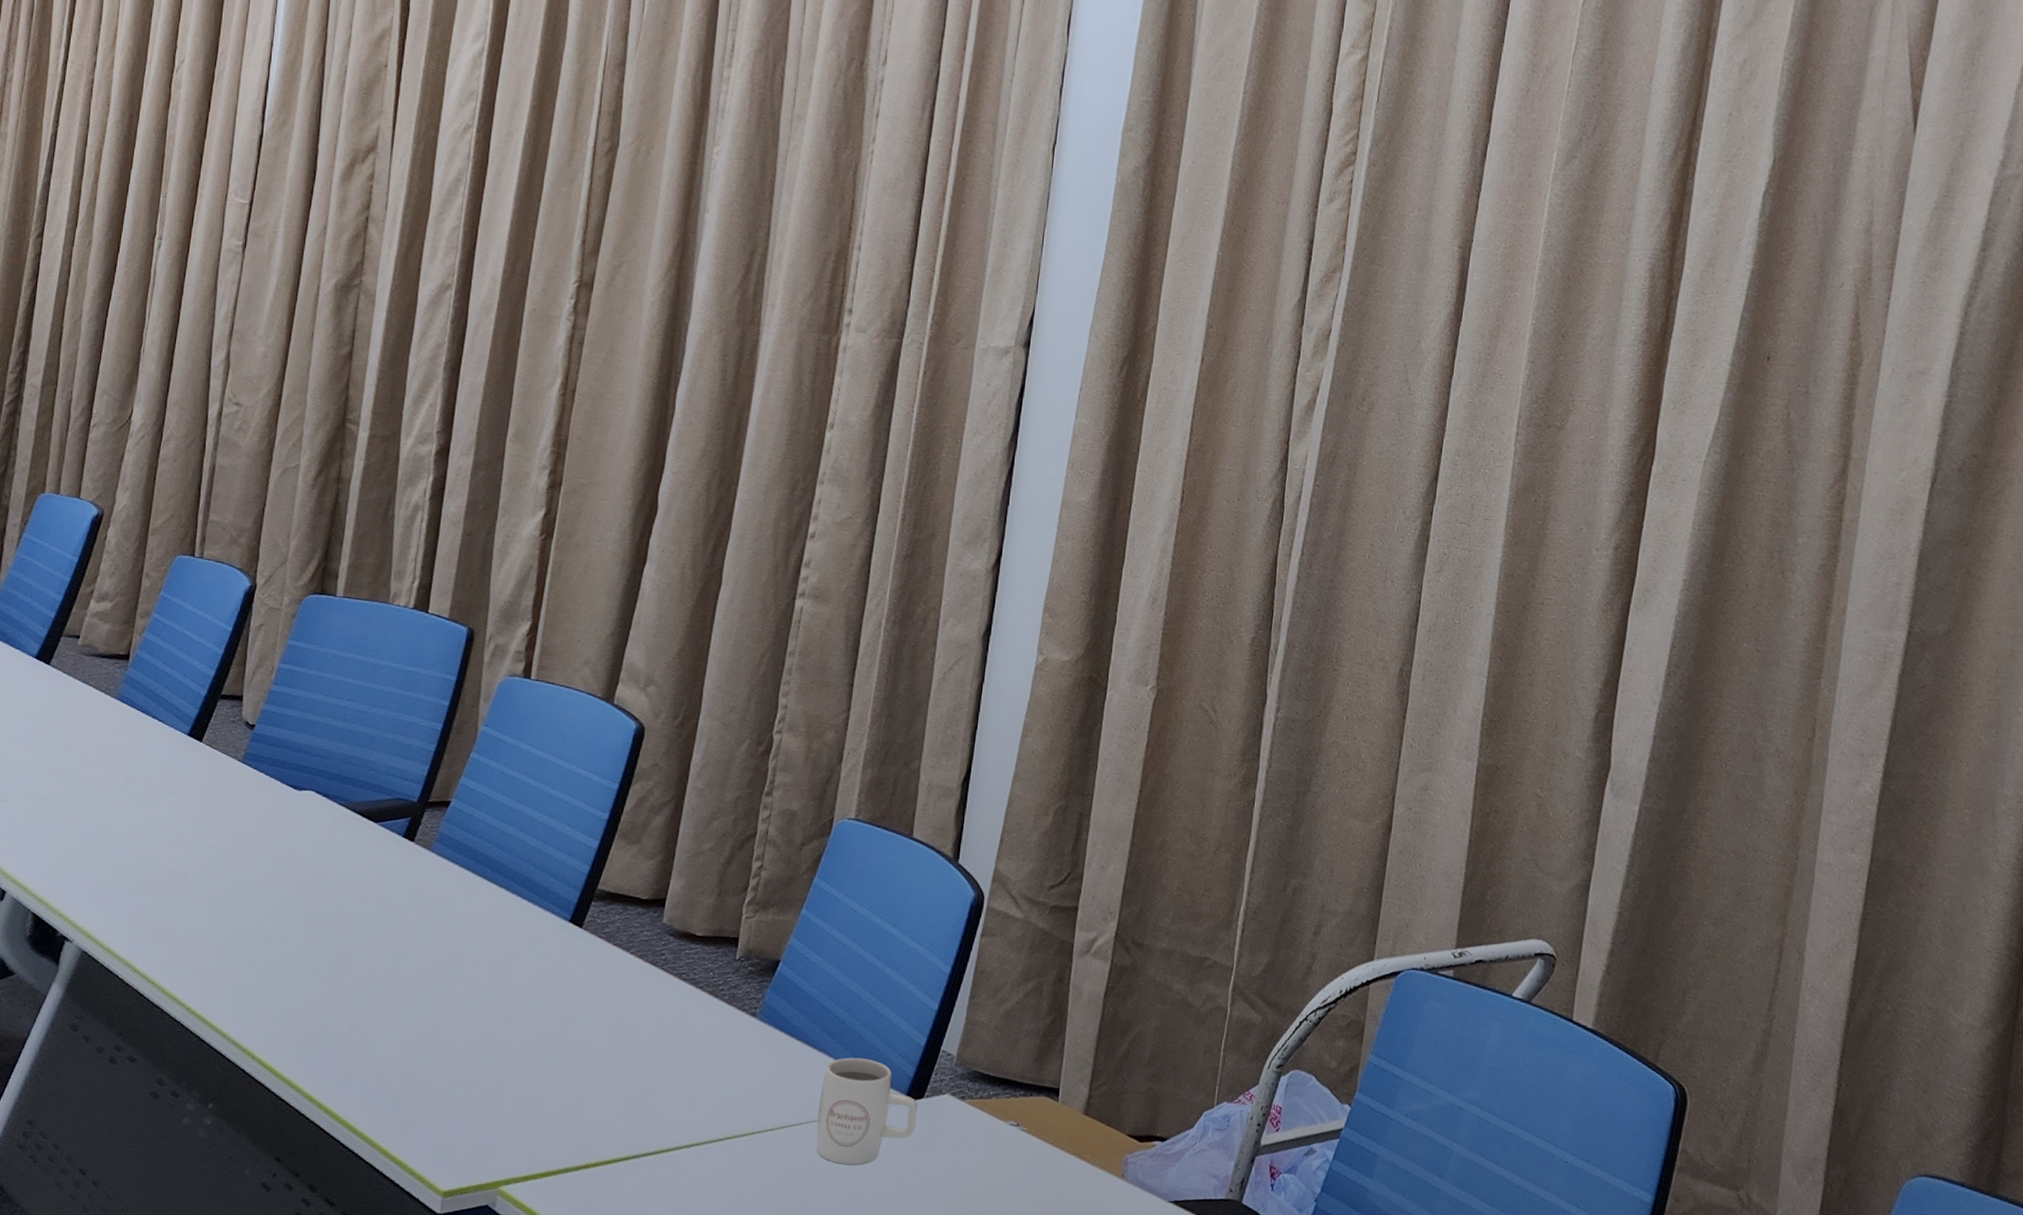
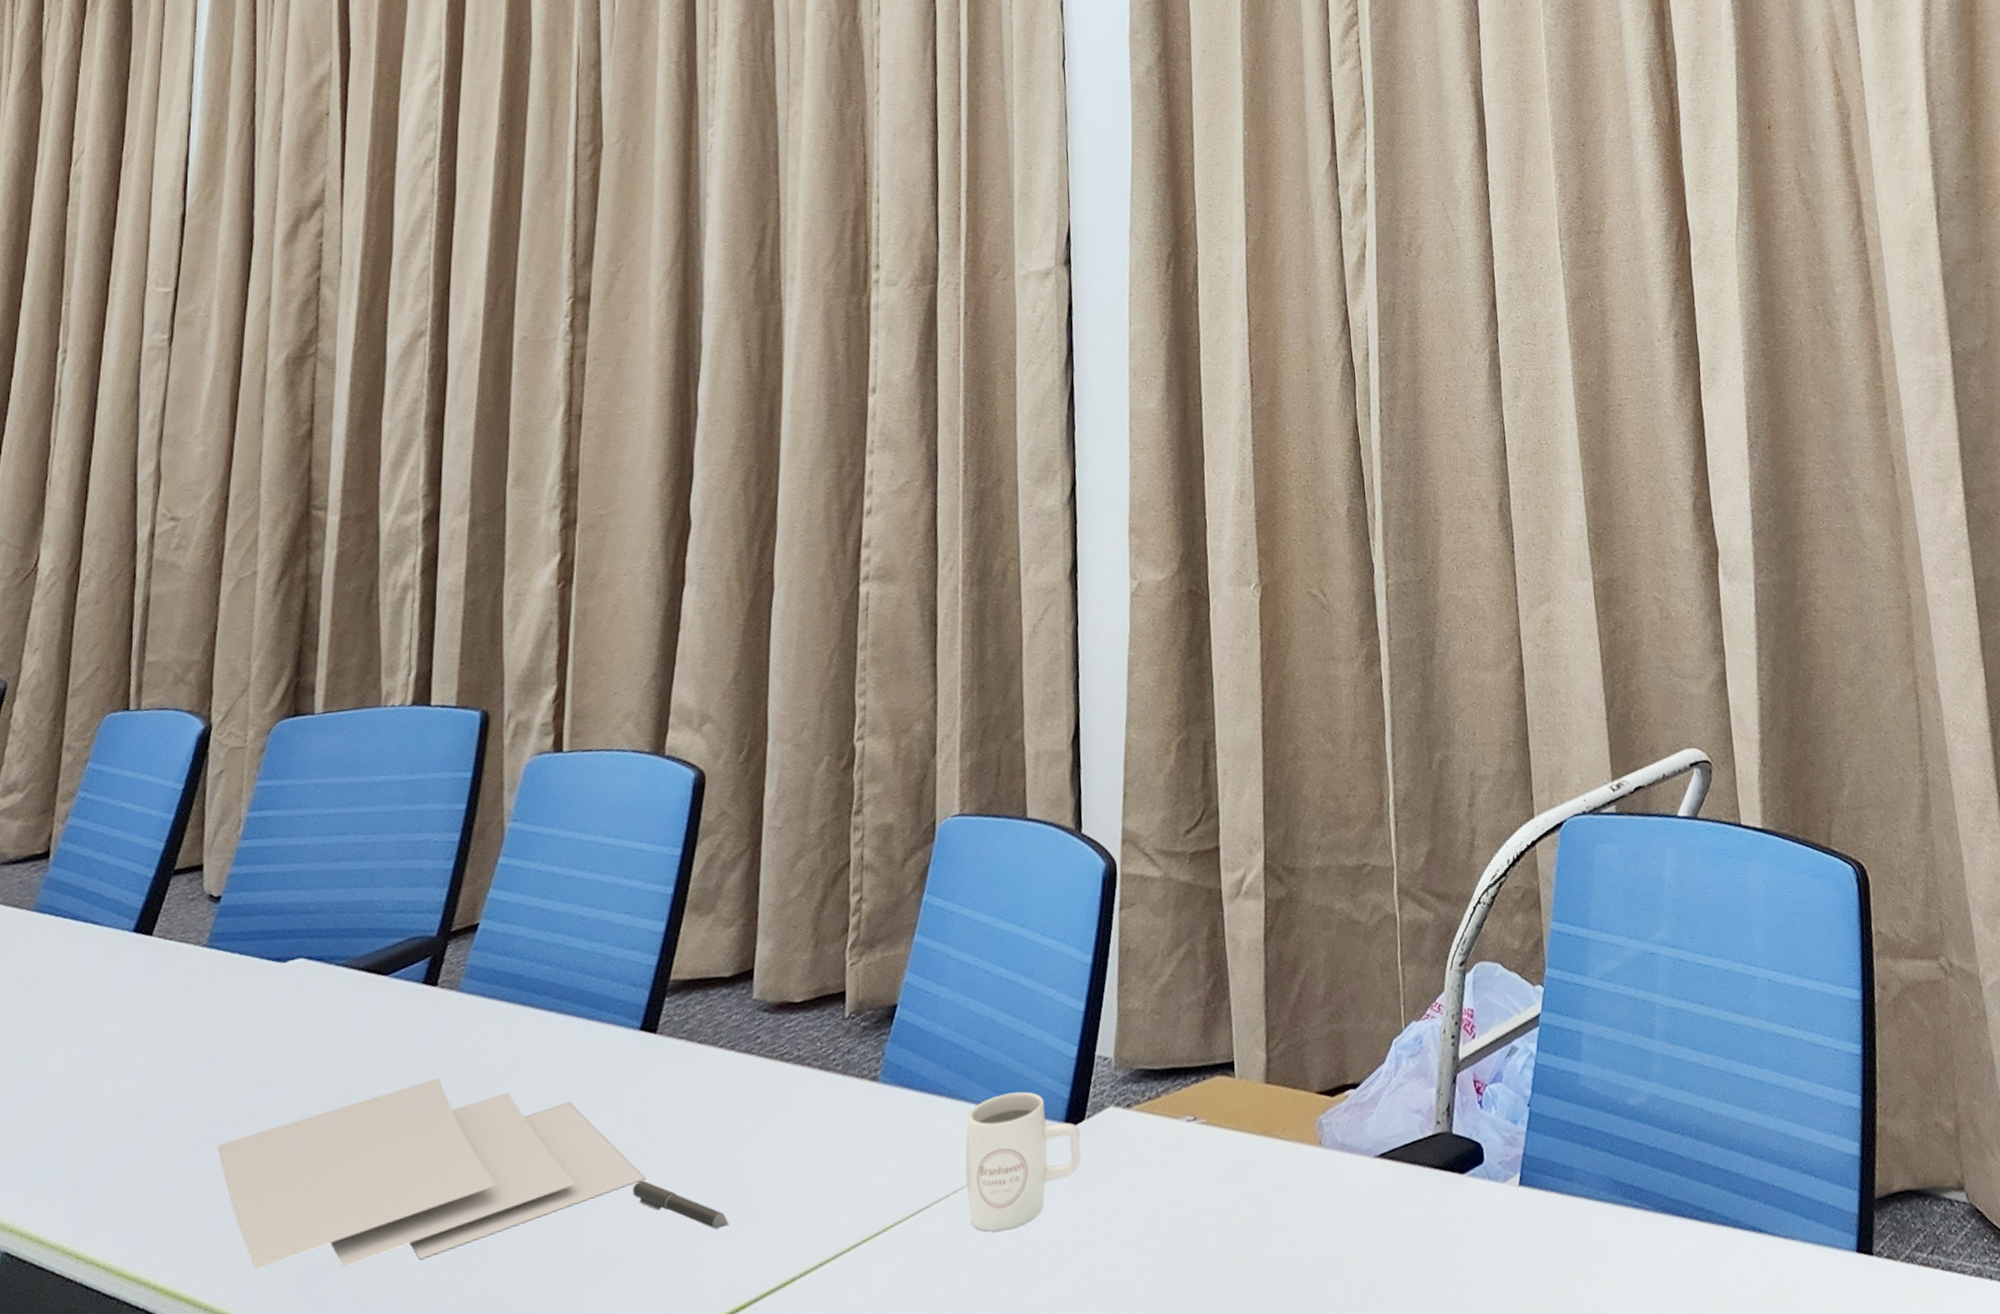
papers: none [240,913,561,1048] -> present [217,1078,646,1269]
pen: none [550,1038,623,1094] -> present [633,1180,729,1230]

